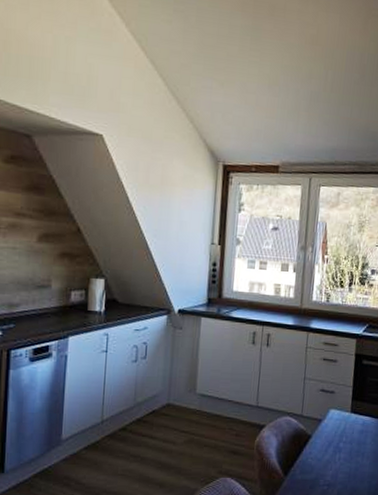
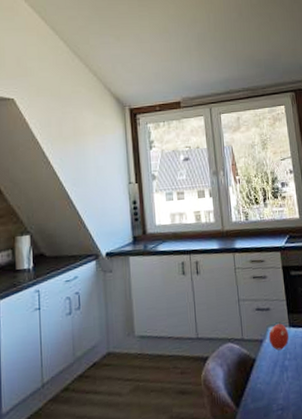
fruit: none [327,406,349,432] -> present [268,322,289,351]

